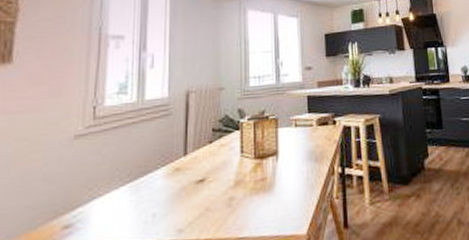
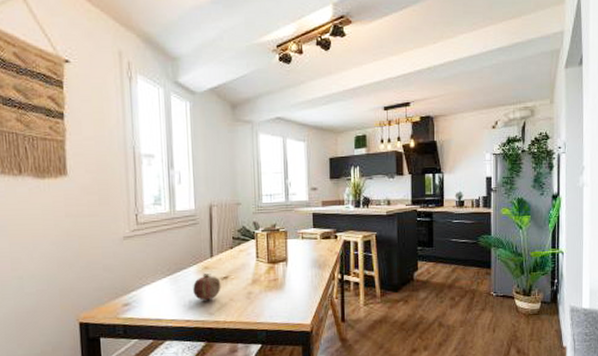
fruit: none [159,176,195,214] -> present [193,272,221,301]

